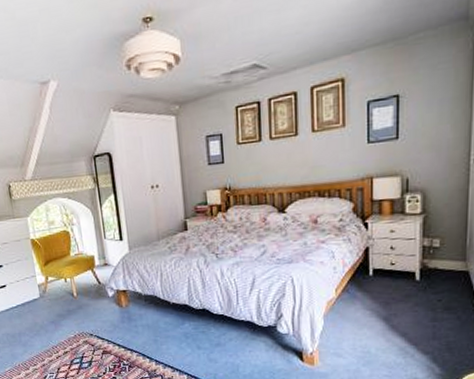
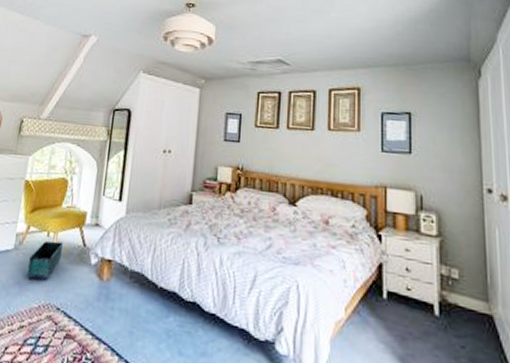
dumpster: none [55,284,82,318] -> present [27,240,63,281]

